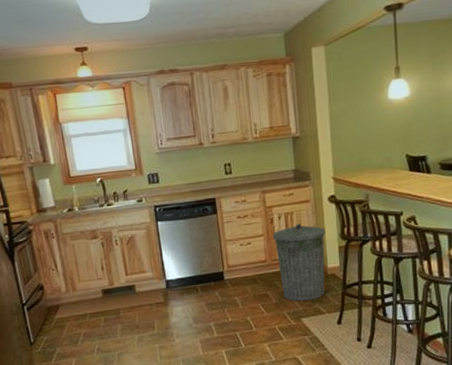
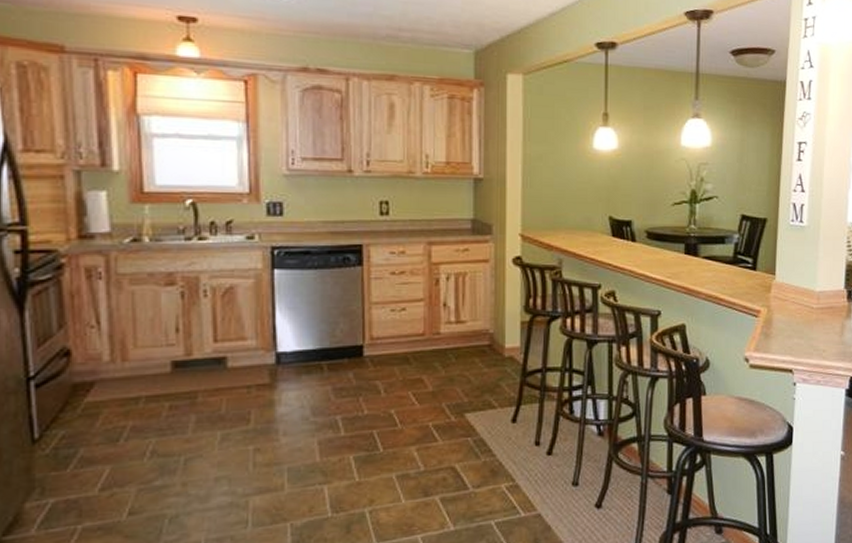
trash can: present [272,223,326,301] -> none [436,288,506,390]

